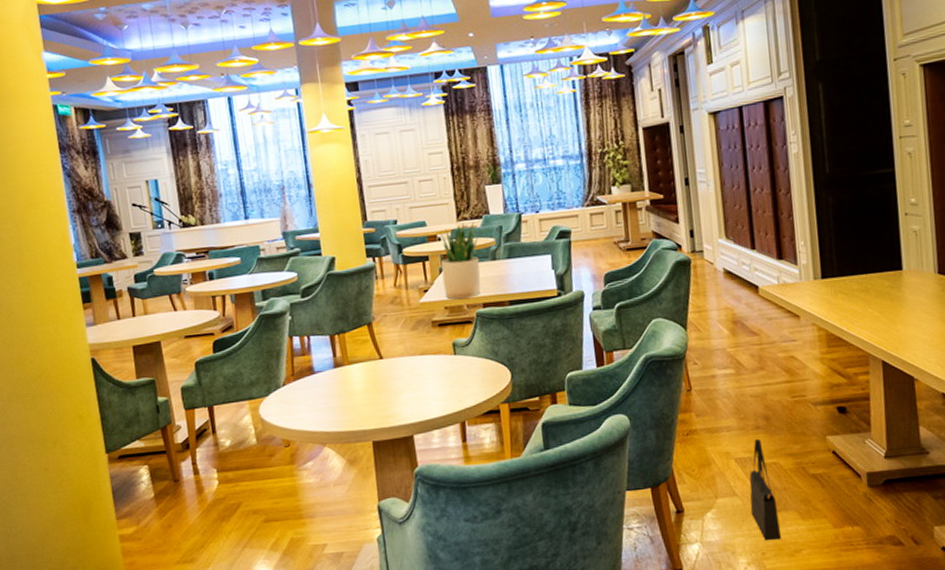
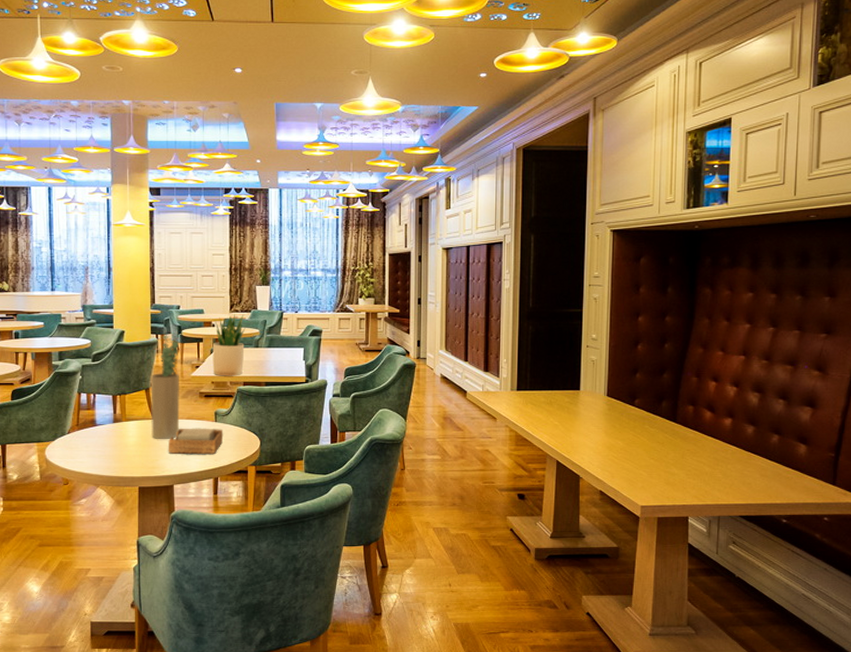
vase: none [371,251,413,382] -> present [150,330,180,439]
napkin holder: none [401,362,466,398] -> present [168,428,224,455]
tote bag: present [749,439,781,540] -> none [441,514,463,595]

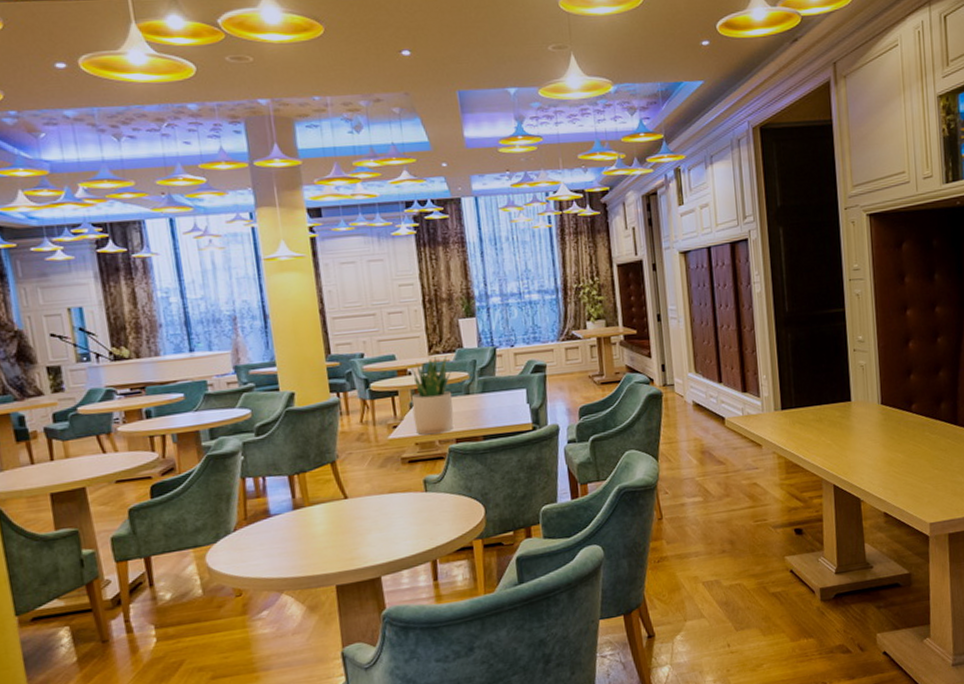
vase: present [150,330,180,439] -> none [335,386,381,523]
napkin holder: present [168,428,224,455] -> none [368,499,438,539]

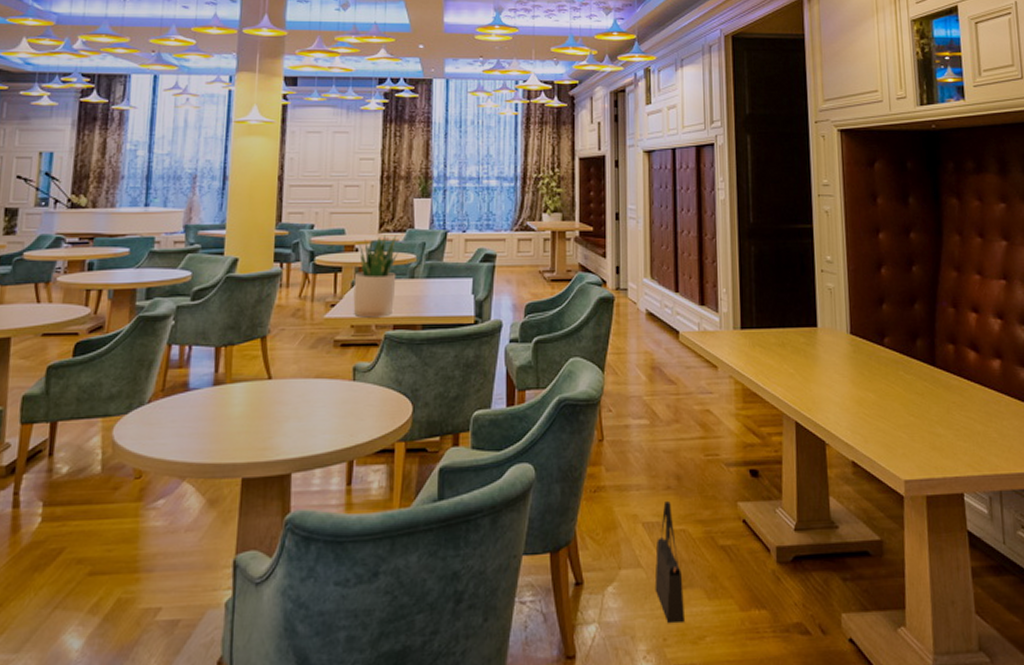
tote bag: none [716,562,744,657] -> present [654,501,684,623]

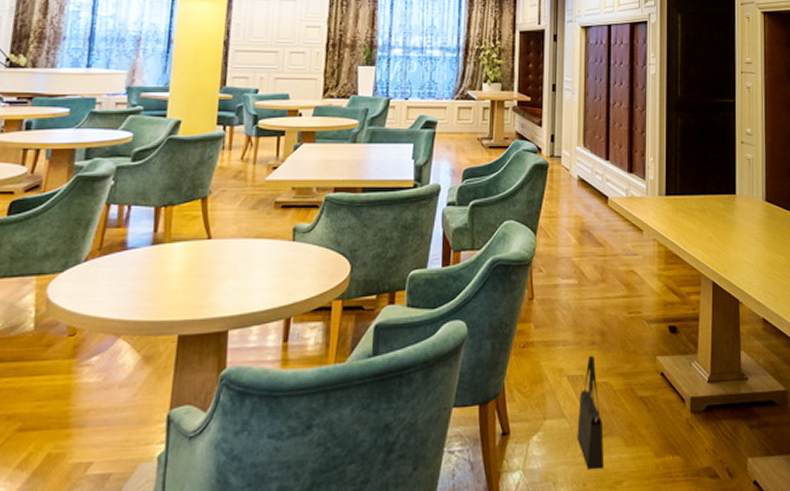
planter: present [353,235,399,318] -> none [294,100,342,180]

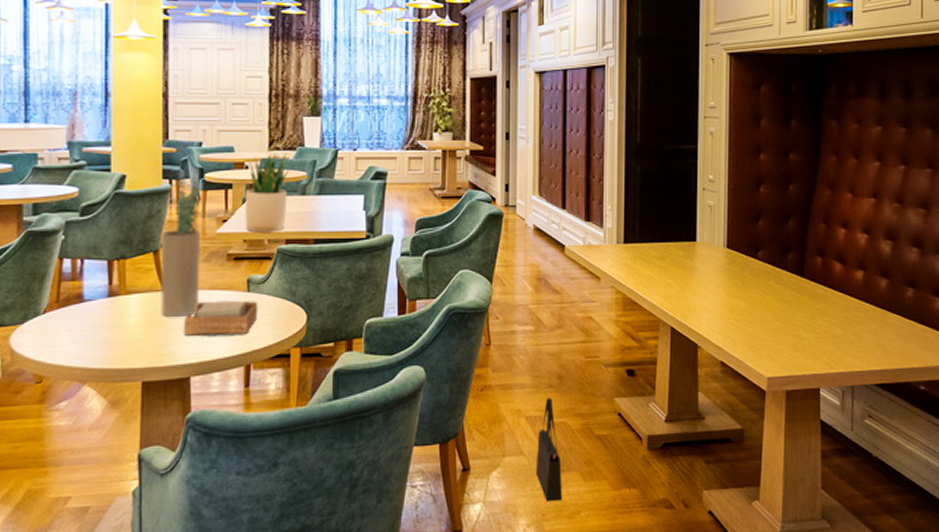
vase: none [204,120,254,266] -> present [161,174,201,317]
napkin holder: none [224,249,303,287] -> present [183,300,259,336]
planter: none [294,100,342,180] -> present [245,152,289,233]

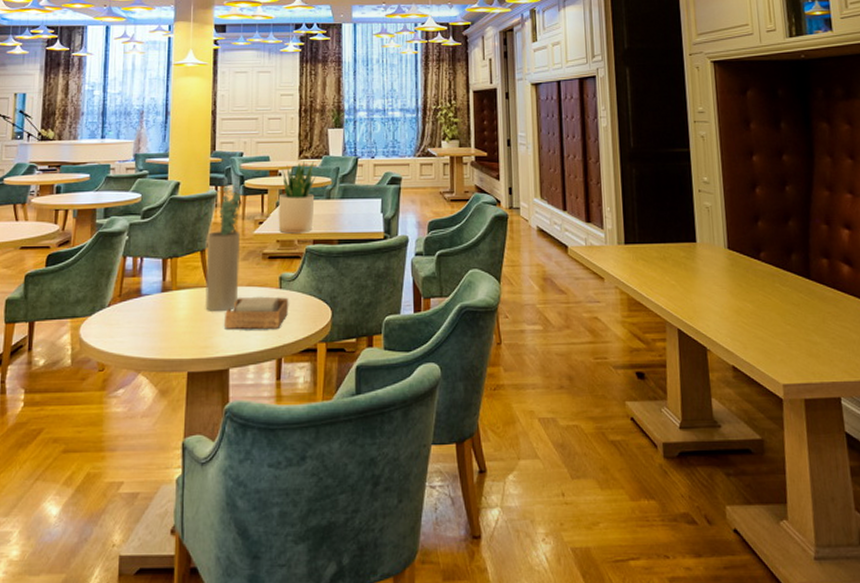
tote bag: present [535,398,562,501] -> none [551,400,579,509]

